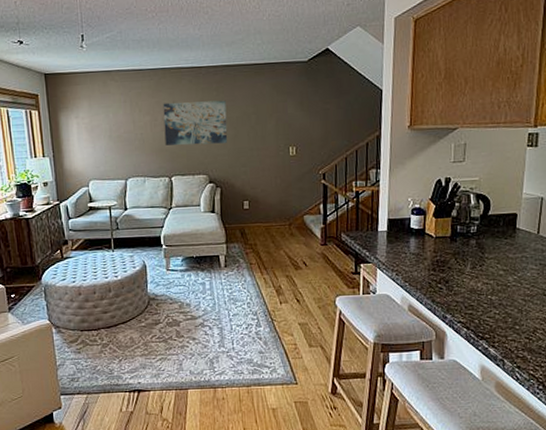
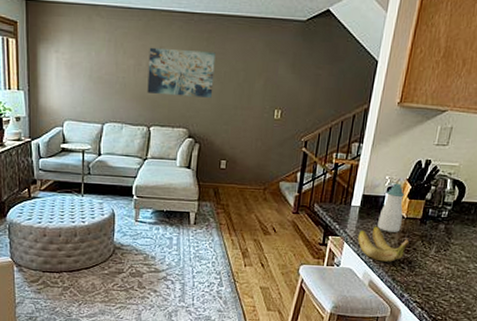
banana: none [390,247,443,284] -> present [358,225,410,262]
soap bottle: none [407,204,432,253] -> present [377,183,405,232]

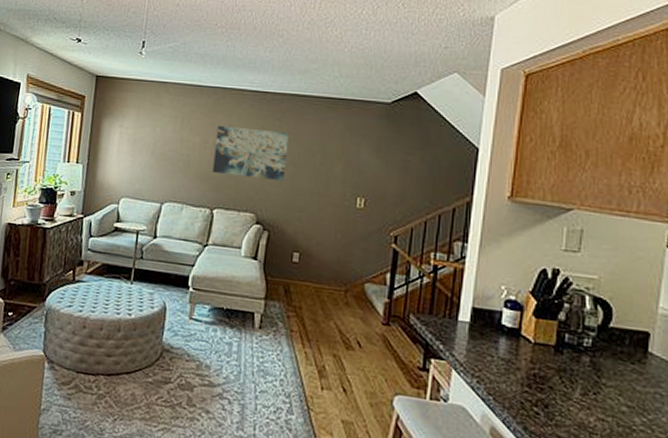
banana: present [358,225,410,262] -> none [470,349,543,403]
soap bottle: present [377,183,405,232] -> none [496,294,529,362]

